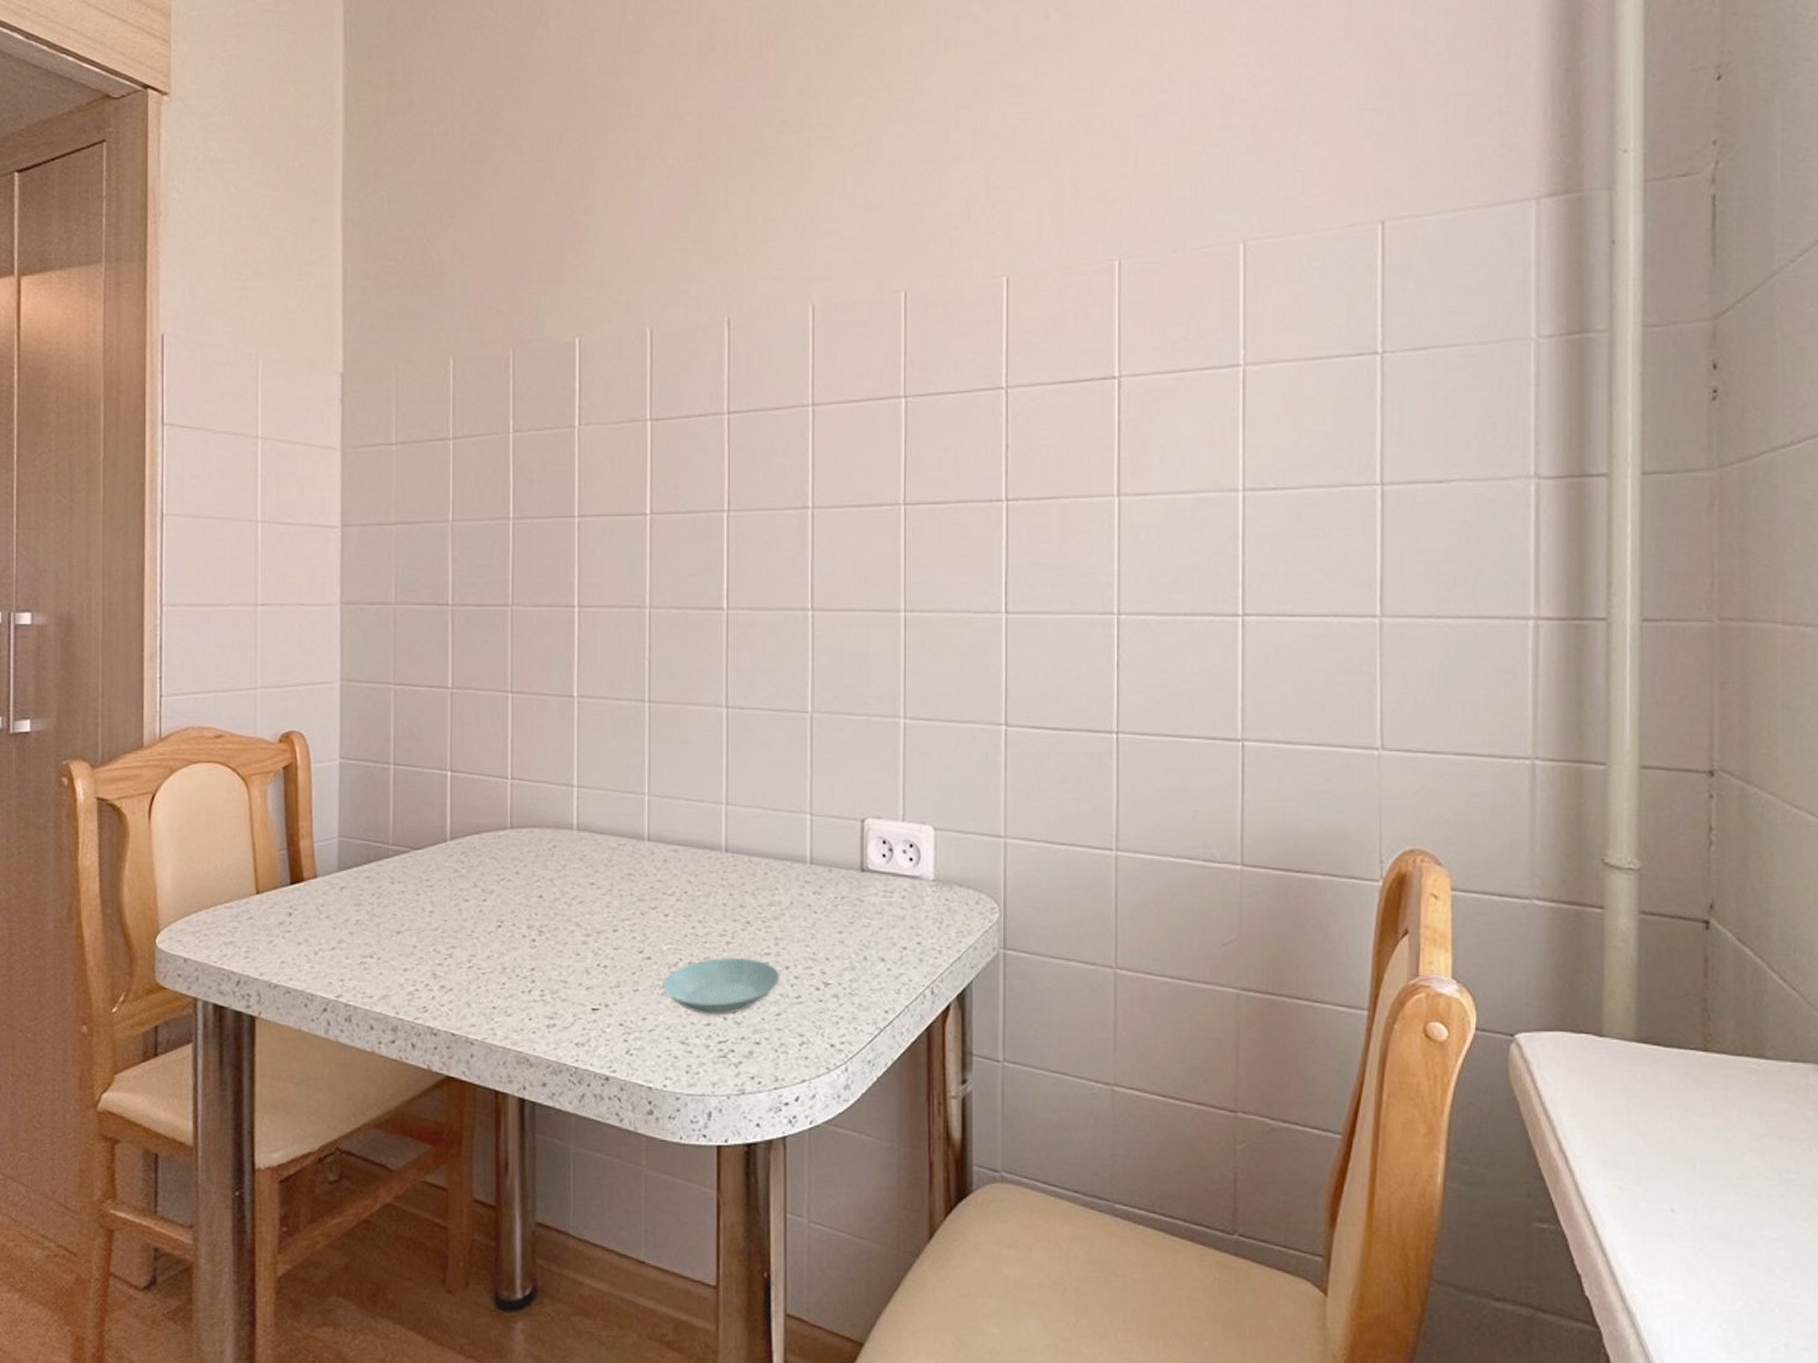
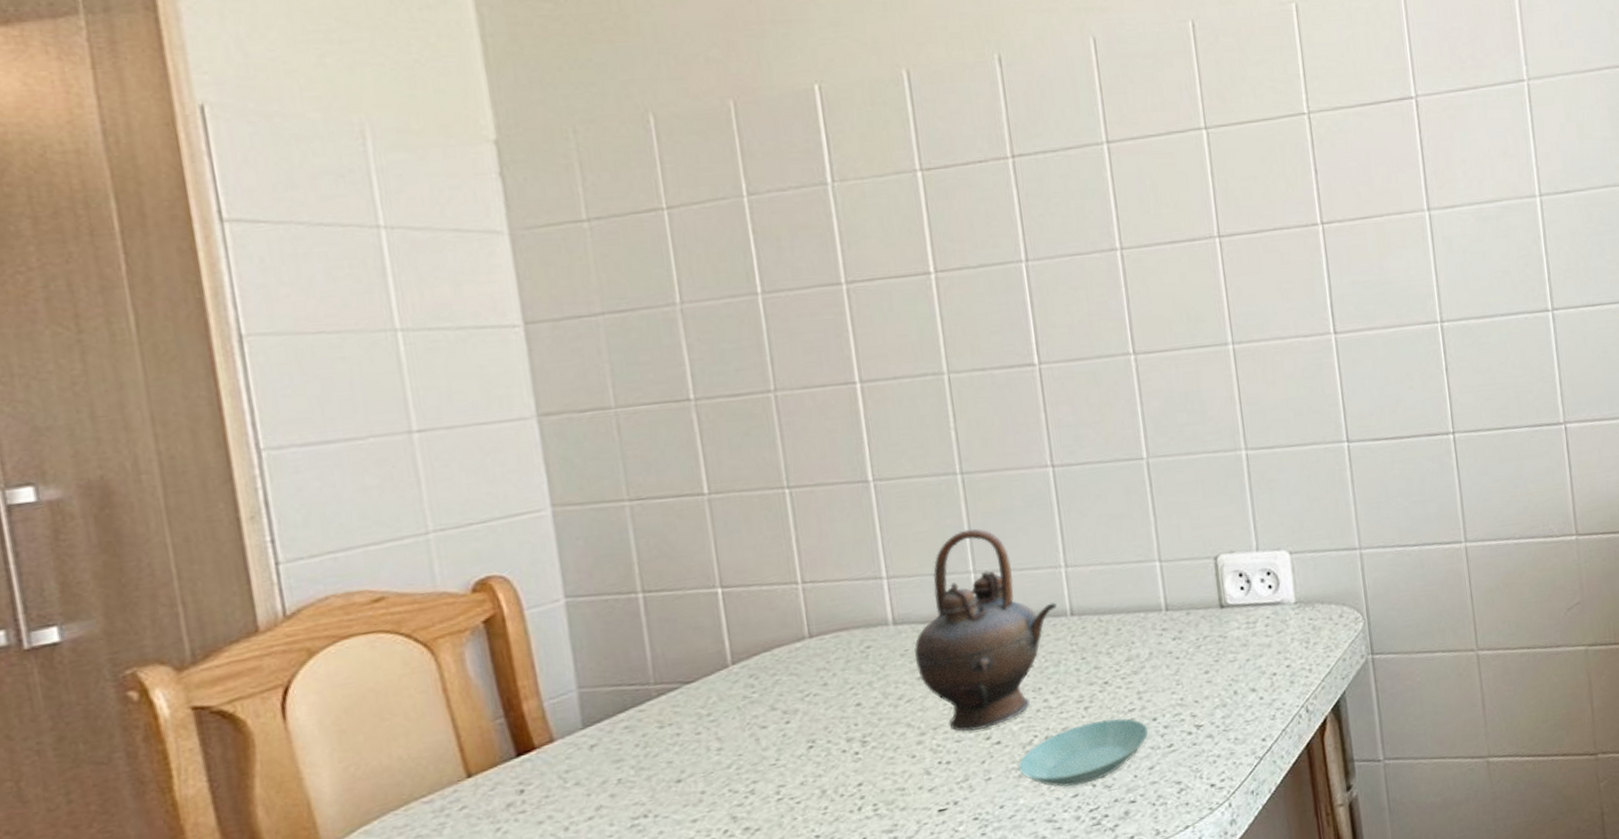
teapot: none [590,754,715,943] -> present [914,528,1058,732]

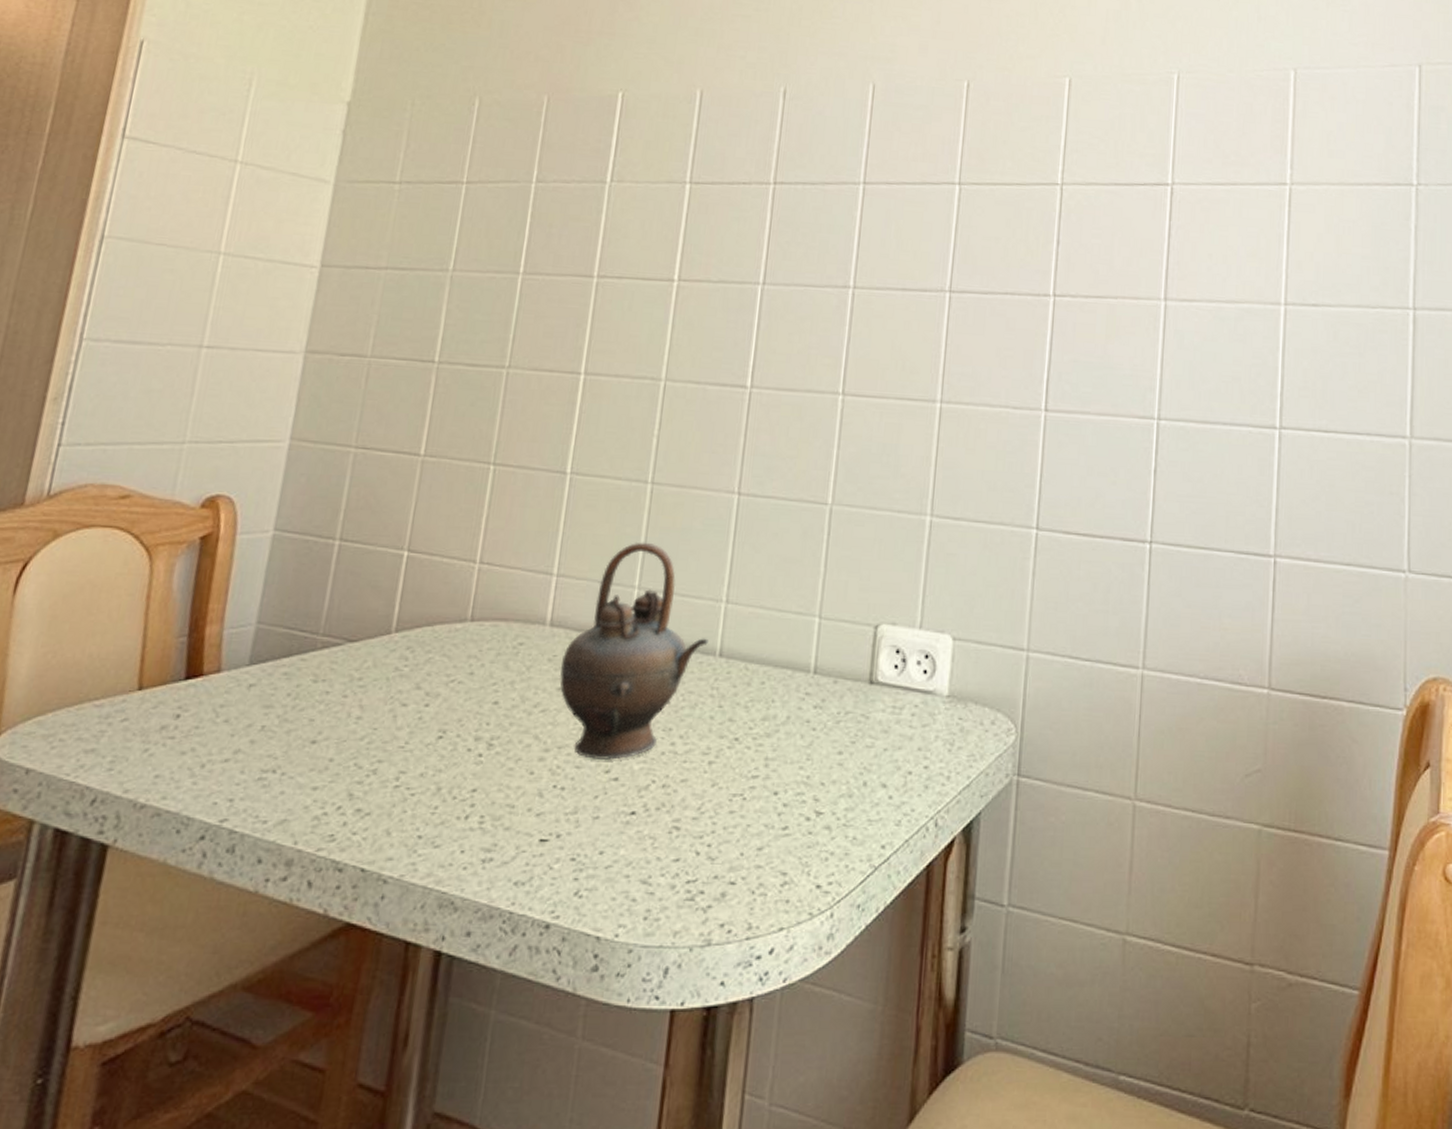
saucer: present [1017,718,1149,787] -> none [627,779,767,849]

